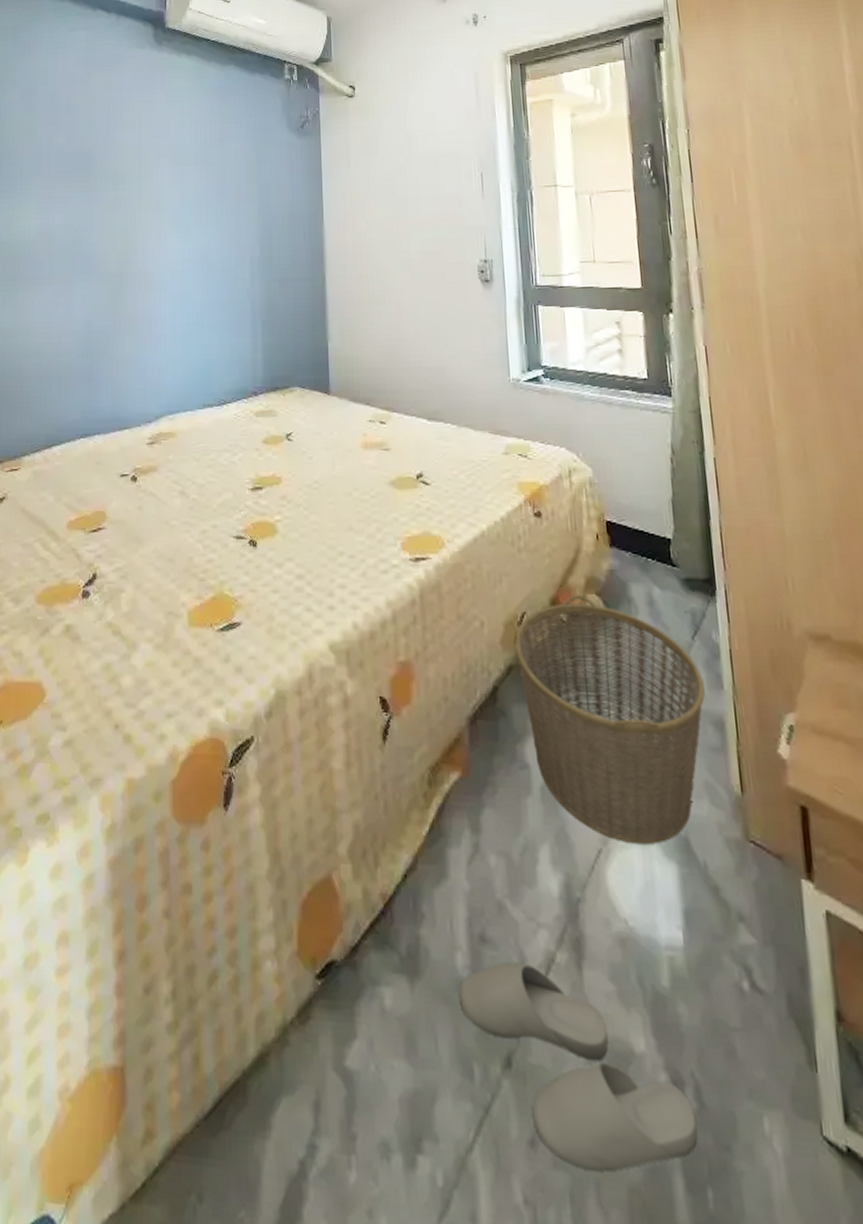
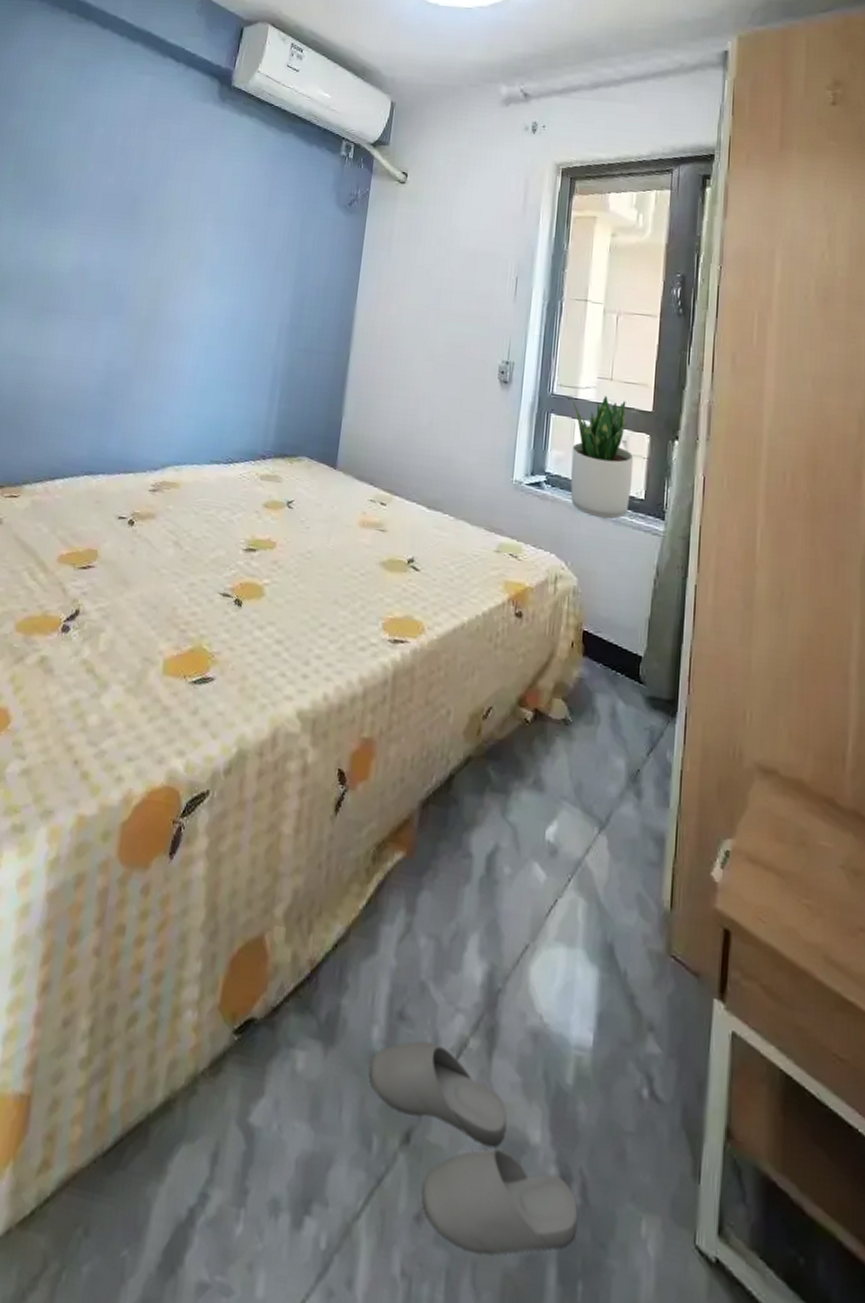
basket: present [515,594,705,845] -> none [477,697,652,947]
planter: none [555,279,633,404] -> present [570,396,634,520]

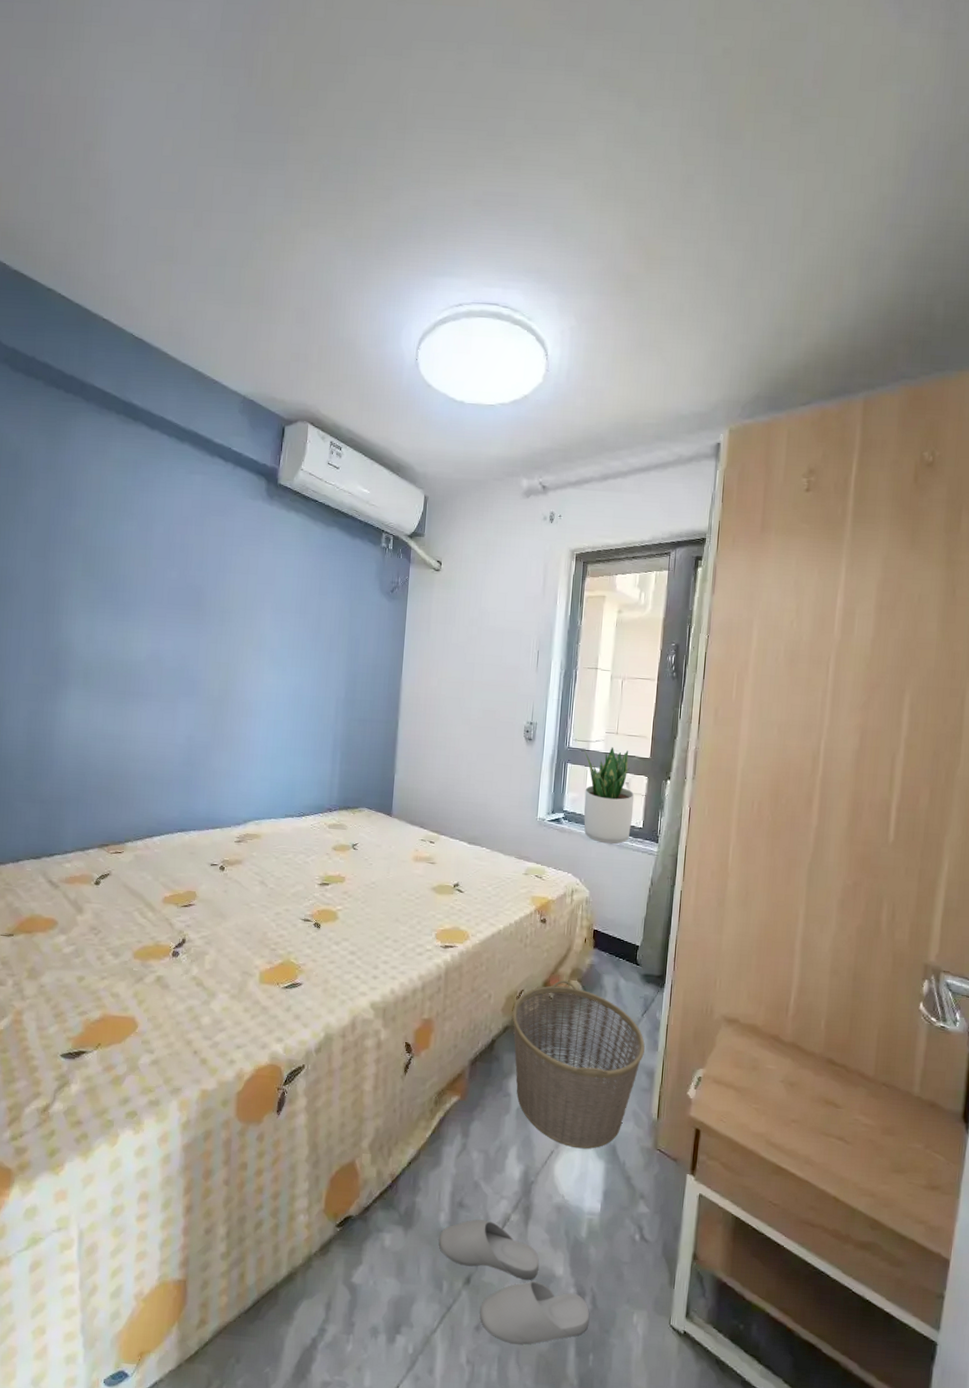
basket: none [477,697,652,947] -> present [512,980,645,1149]

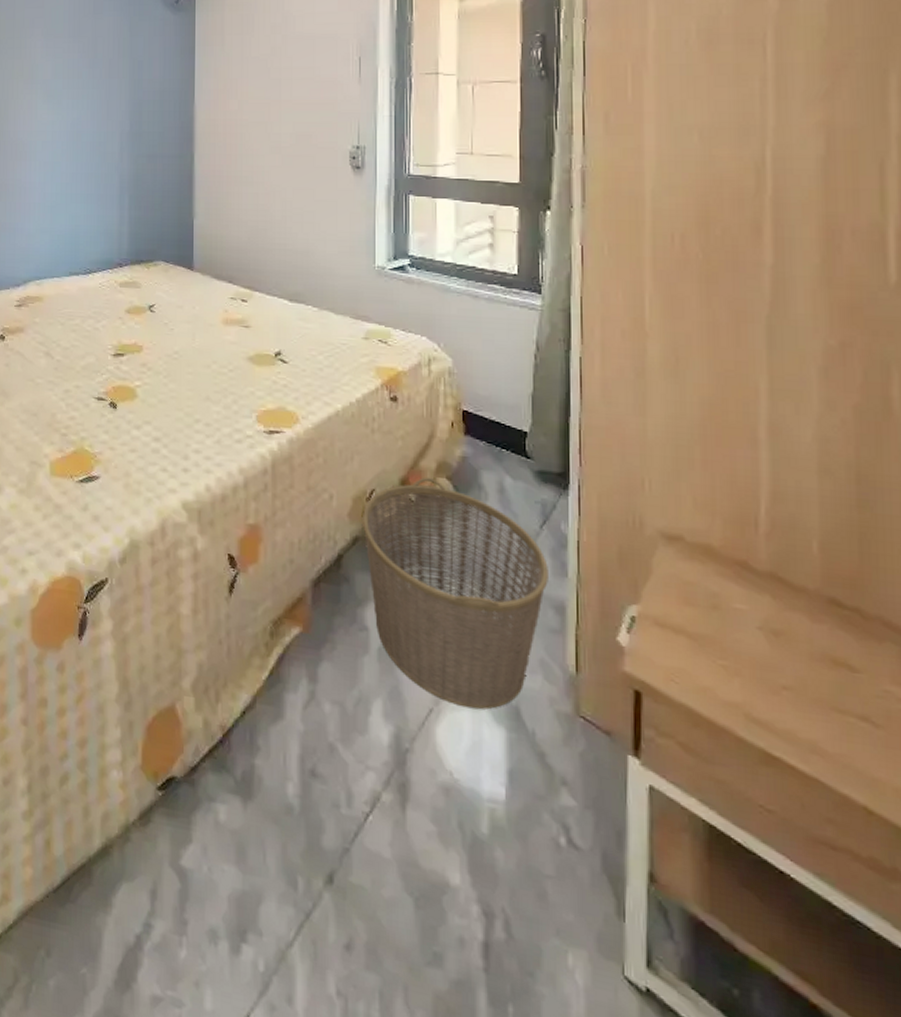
slippers: present [439,1219,590,1345] -> none [288,795,504,980]
planter: present [583,747,635,845] -> none [429,172,503,298]

